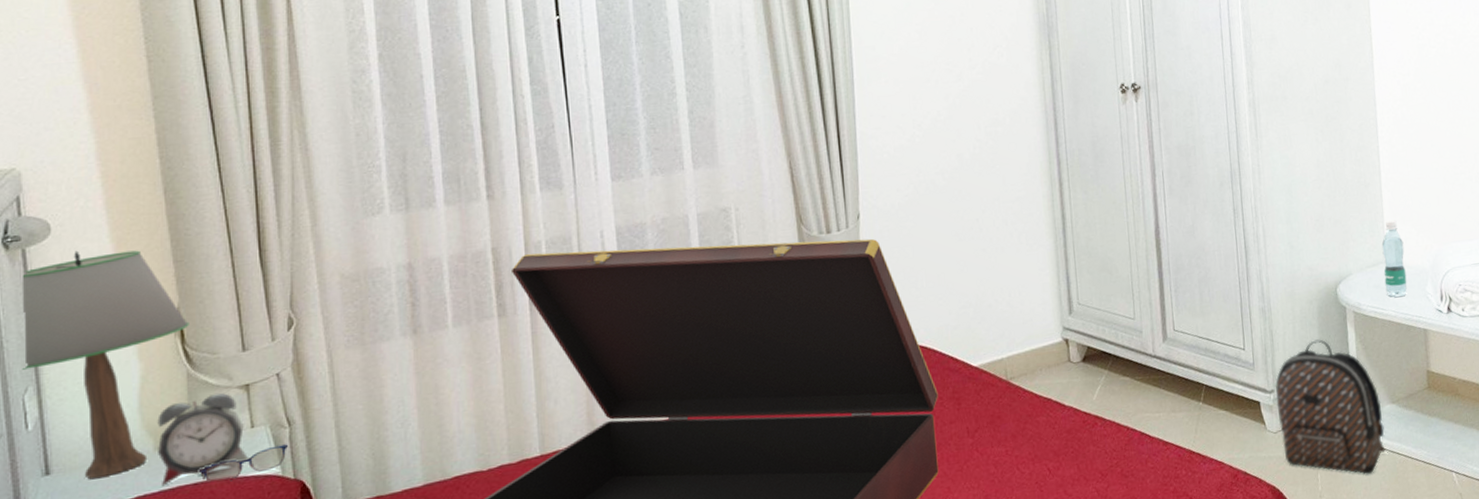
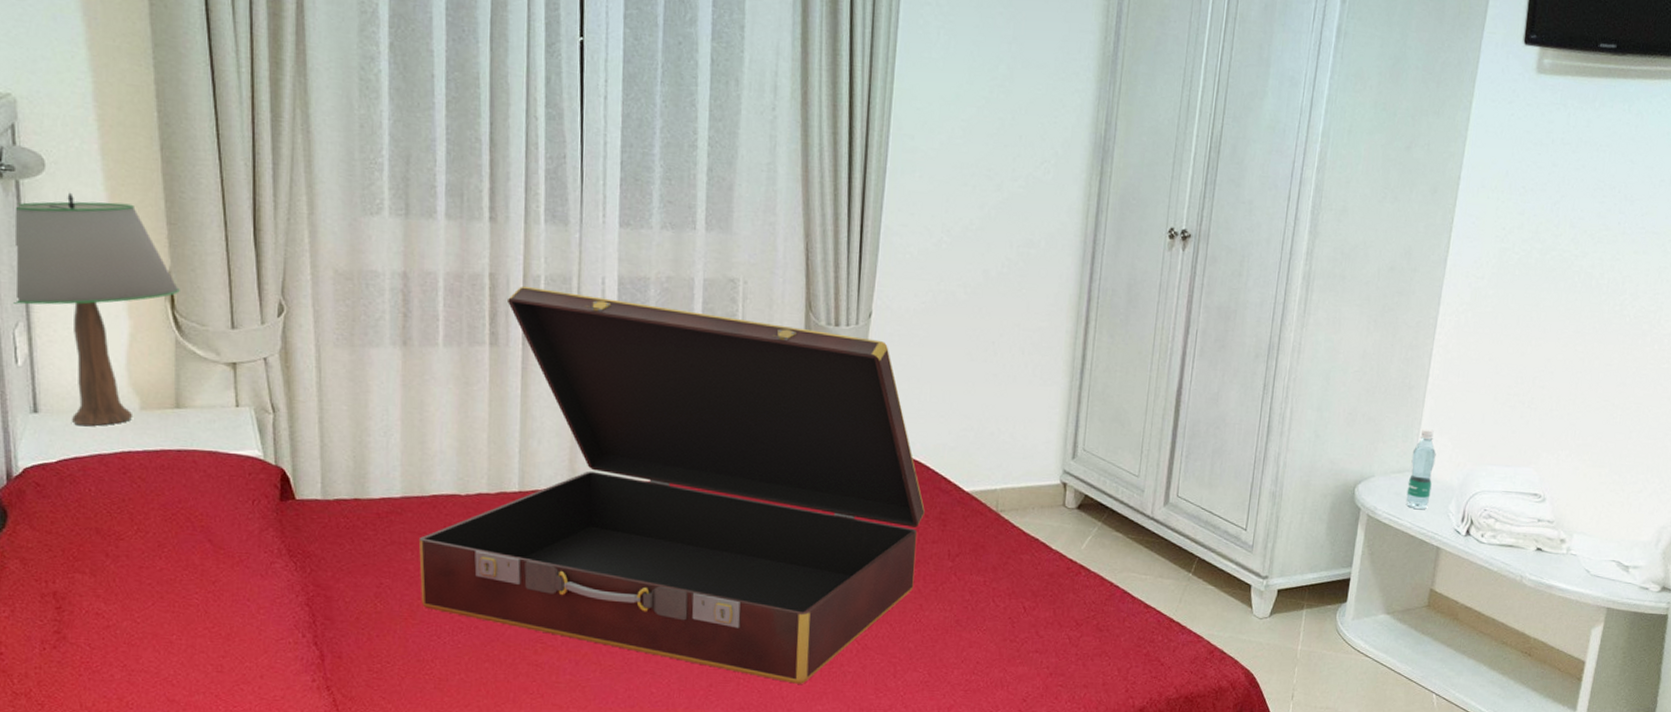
alarm clock: present [157,392,248,487] -> none [144,365,231,447]
glasses: present [199,443,288,483] -> none [183,428,271,455]
backpack: present [1275,339,1387,475] -> none [1265,535,1376,678]

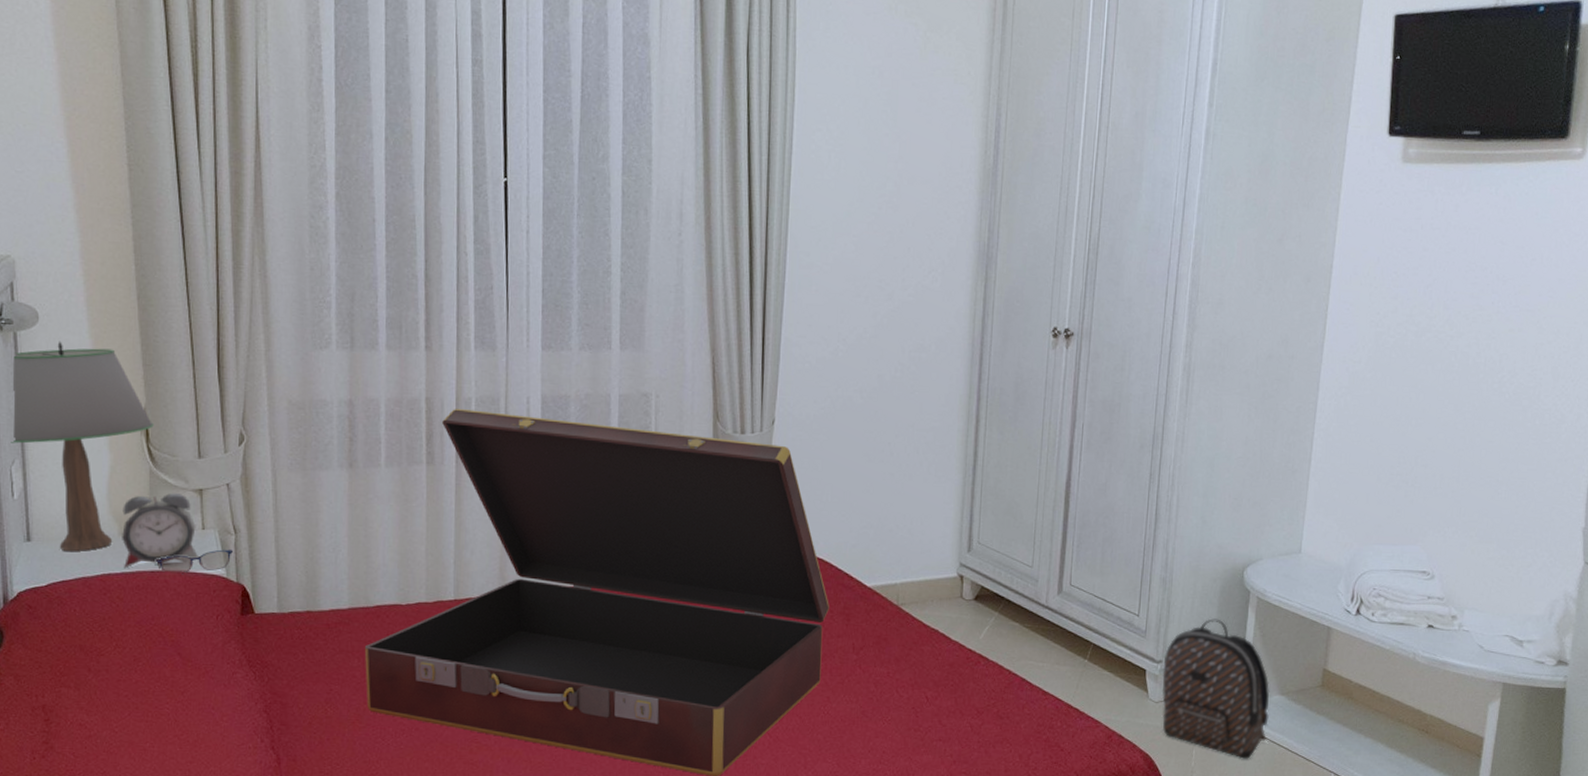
alarm clock: none [144,365,231,447] -> present [122,492,198,569]
glasses: none [183,428,271,455] -> present [156,548,233,575]
backpack: none [1265,535,1376,678] -> present [1162,618,1270,759]
bottle: present [1406,429,1436,509] -> none [1295,511,1323,590]

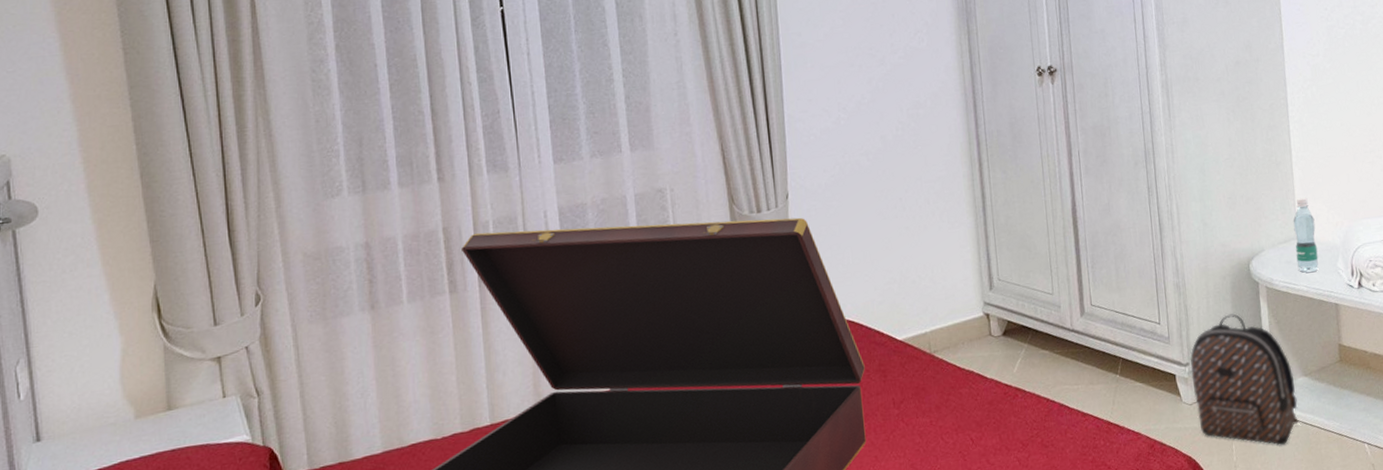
table lamp: present [11,341,154,551] -> none [14,231,165,445]
alarm clock: present [122,492,198,569] -> none [137,364,221,453]
glasses: present [156,548,233,575] -> none [176,412,257,450]
bottle: none [1295,511,1323,590] -> present [1293,197,1319,273]

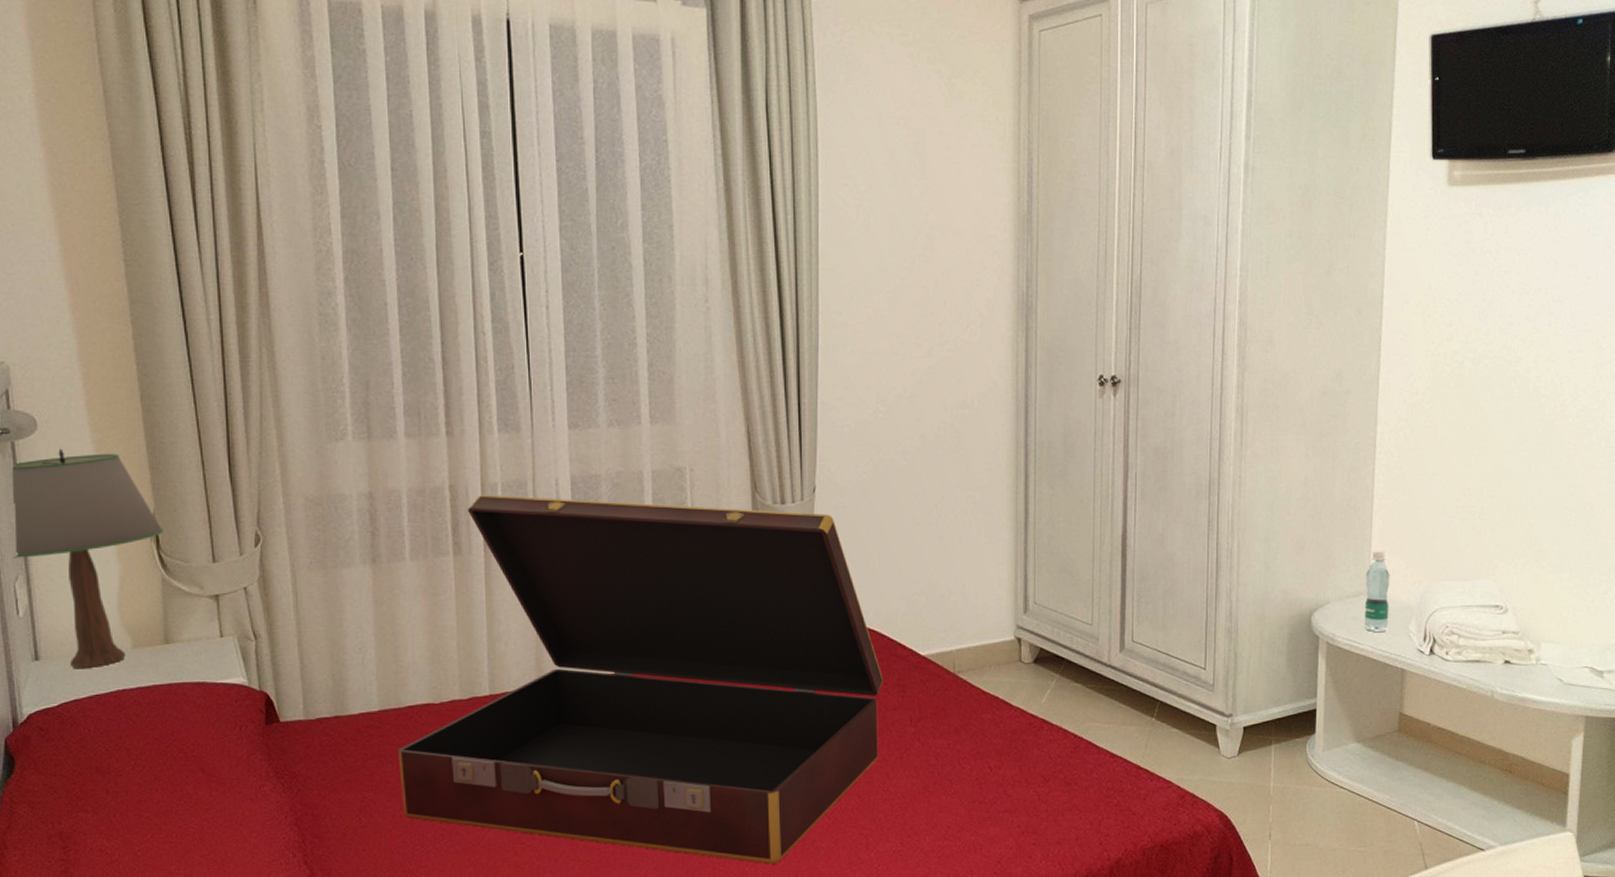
table lamp: none [14,231,165,445] -> present [13,448,164,668]
backpack: present [1189,313,1300,445] -> none [1233,667,1346,812]

